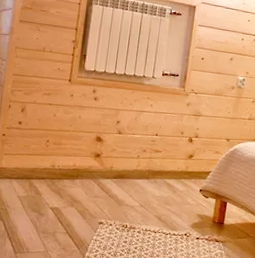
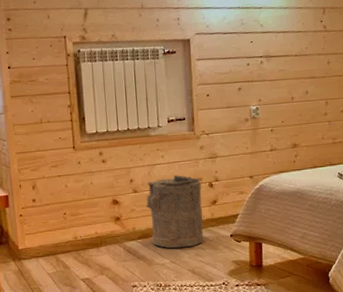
laundry hamper: none [126,125,182,195] -> present [145,175,204,249]

